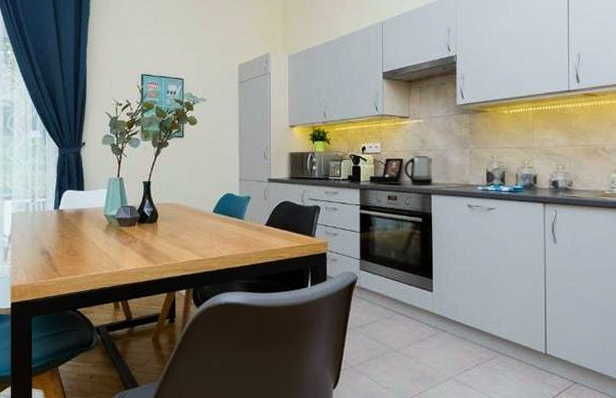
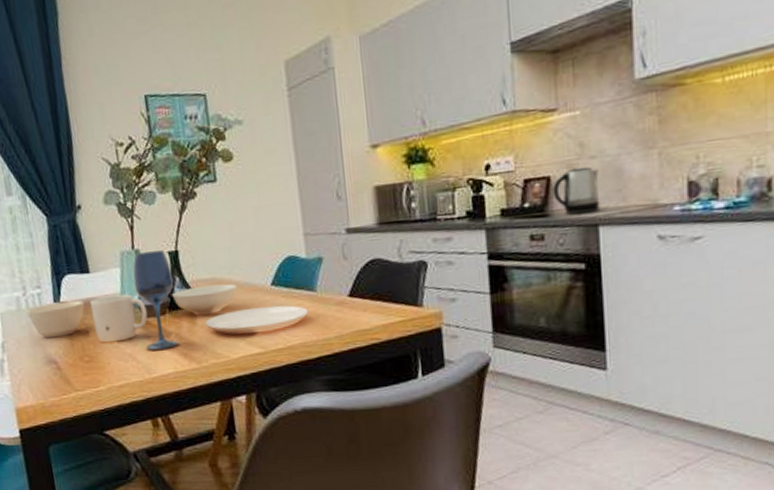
bowl: none [32,209,77,235] -> present [26,300,85,338]
mug: none [81,208,122,242] -> present [89,294,148,343]
wineglass: none [115,180,144,251] -> present [132,250,178,350]
bowl: none [141,208,189,229] -> present [171,283,237,316]
plate: none [163,227,237,245] -> present [205,305,309,335]

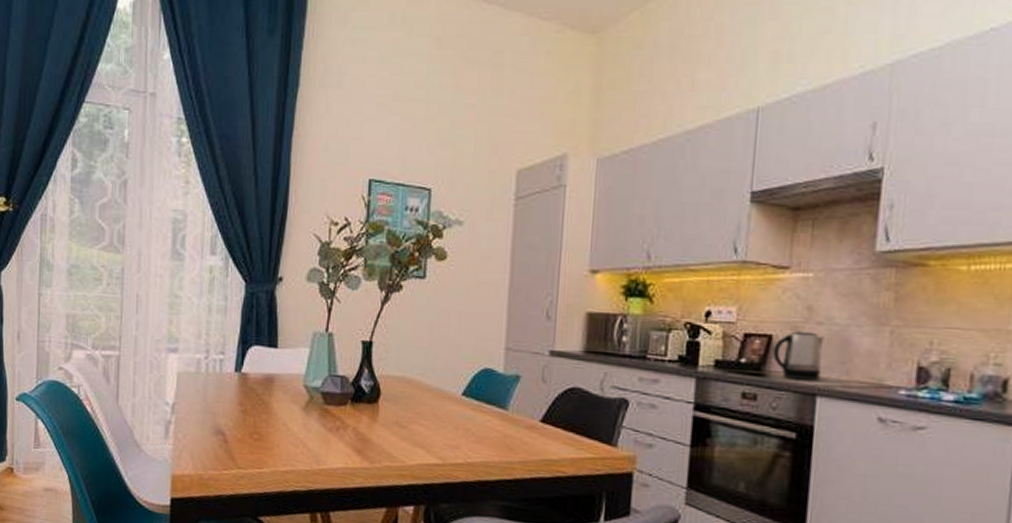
bowl: present [26,300,85,338] -> none [204,372,266,409]
mug: present [89,294,148,343] -> none [270,375,328,425]
wineglass: present [132,250,178,350] -> none [319,336,362,442]
bowl: present [171,283,237,316] -> none [357,382,426,414]
plate: present [205,305,309,335] -> none [386,414,496,443]

